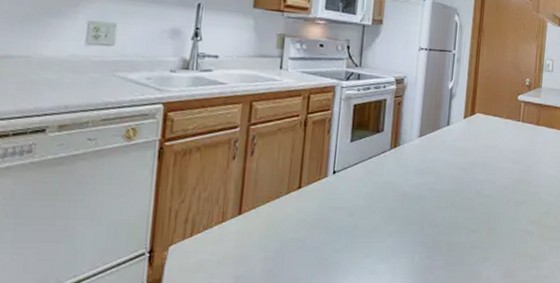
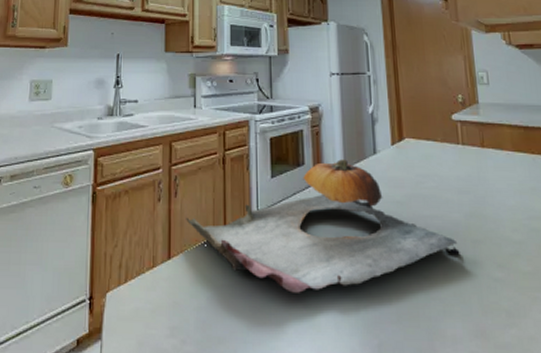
cutting board: none [260,128,504,245] -> present [186,159,460,293]

